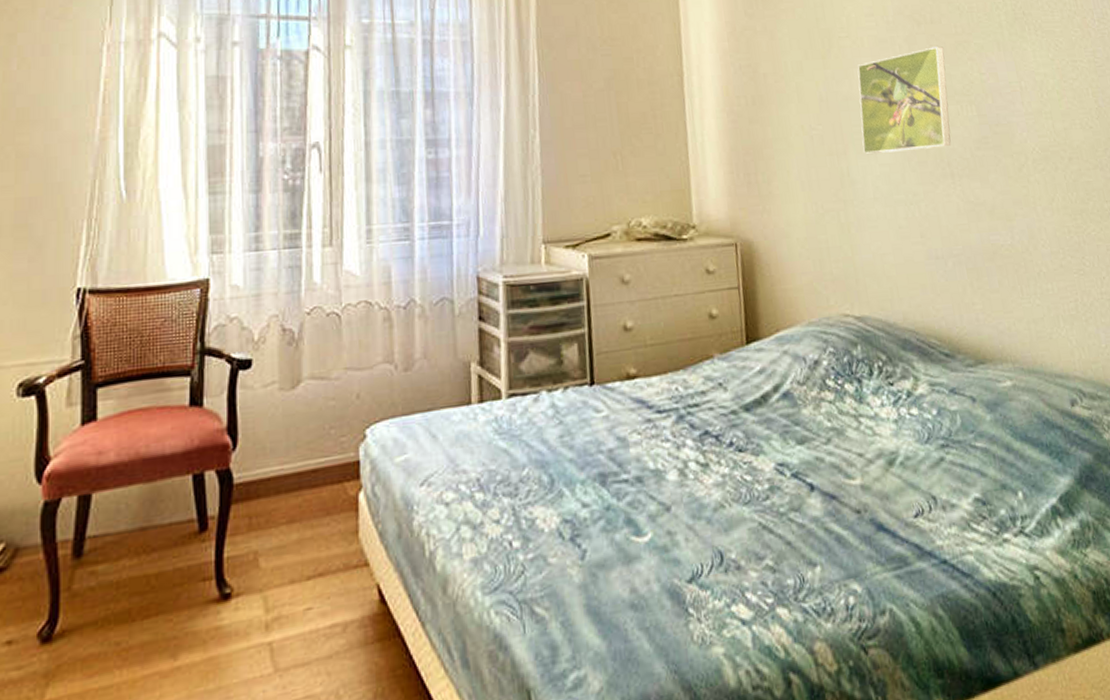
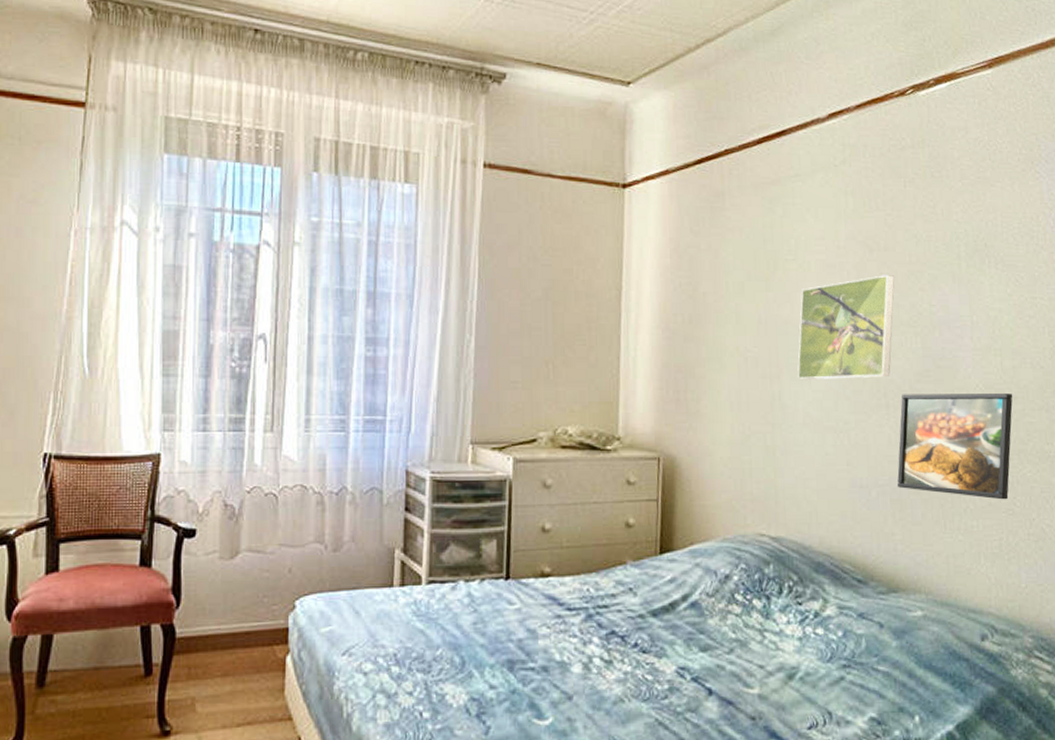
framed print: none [964,154,1078,261] -> present [897,392,1013,500]

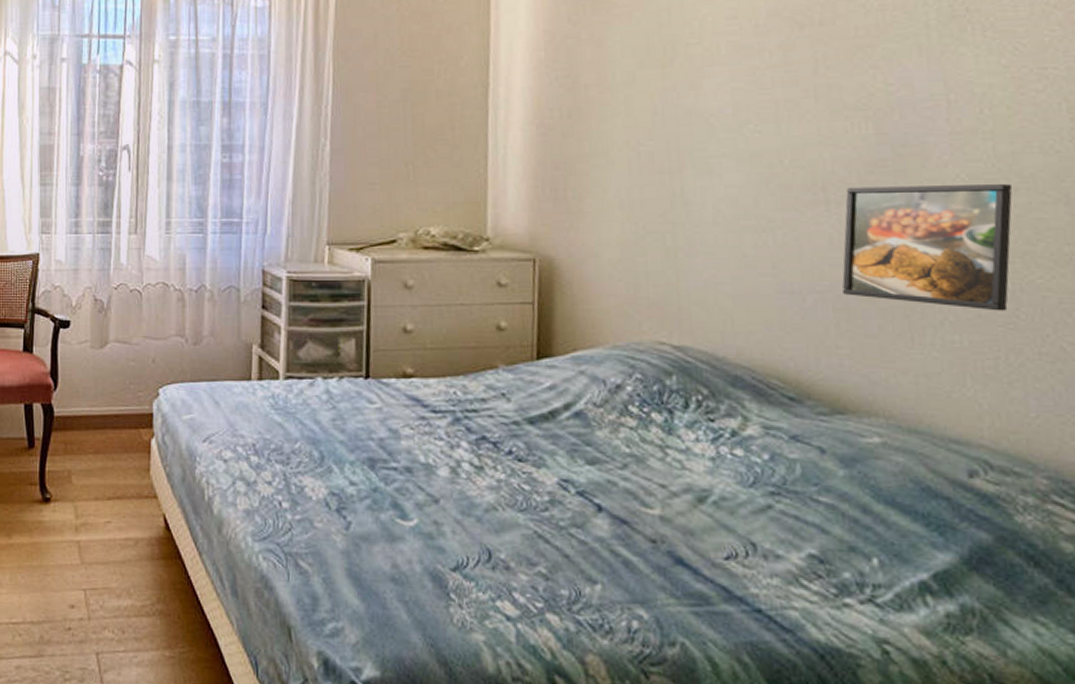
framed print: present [797,275,895,380] -> none [704,52,835,175]

